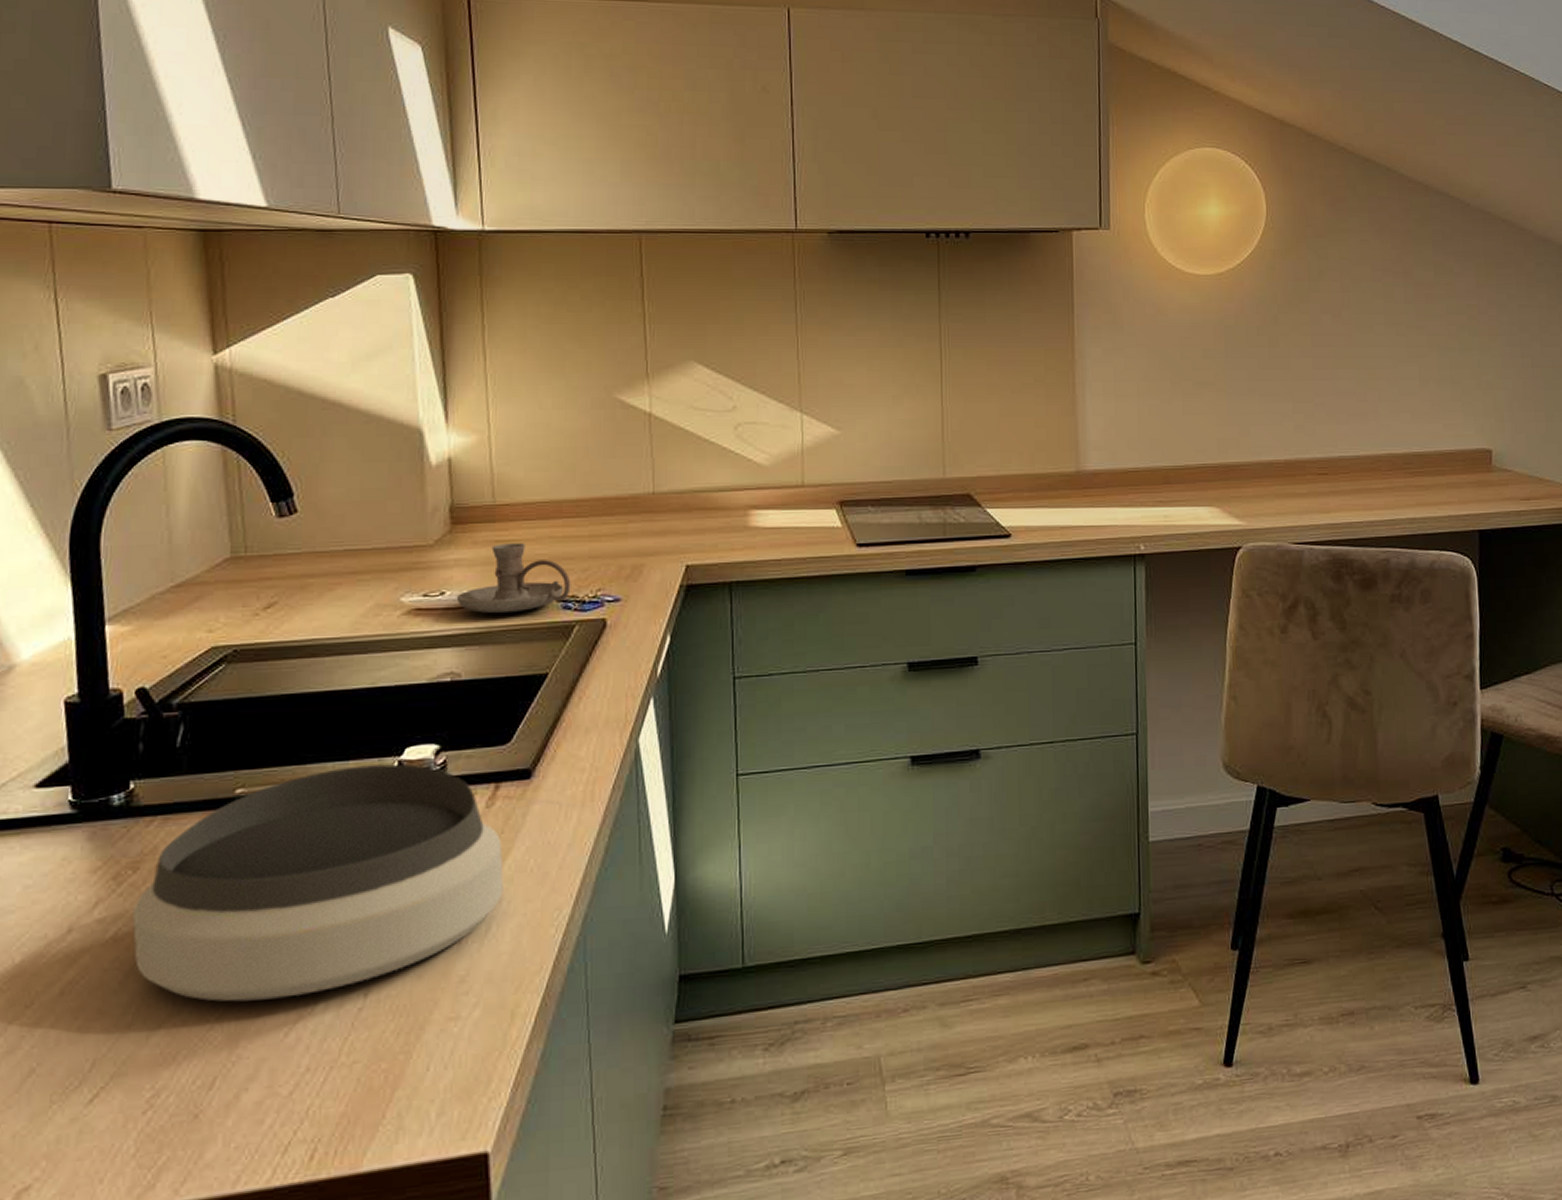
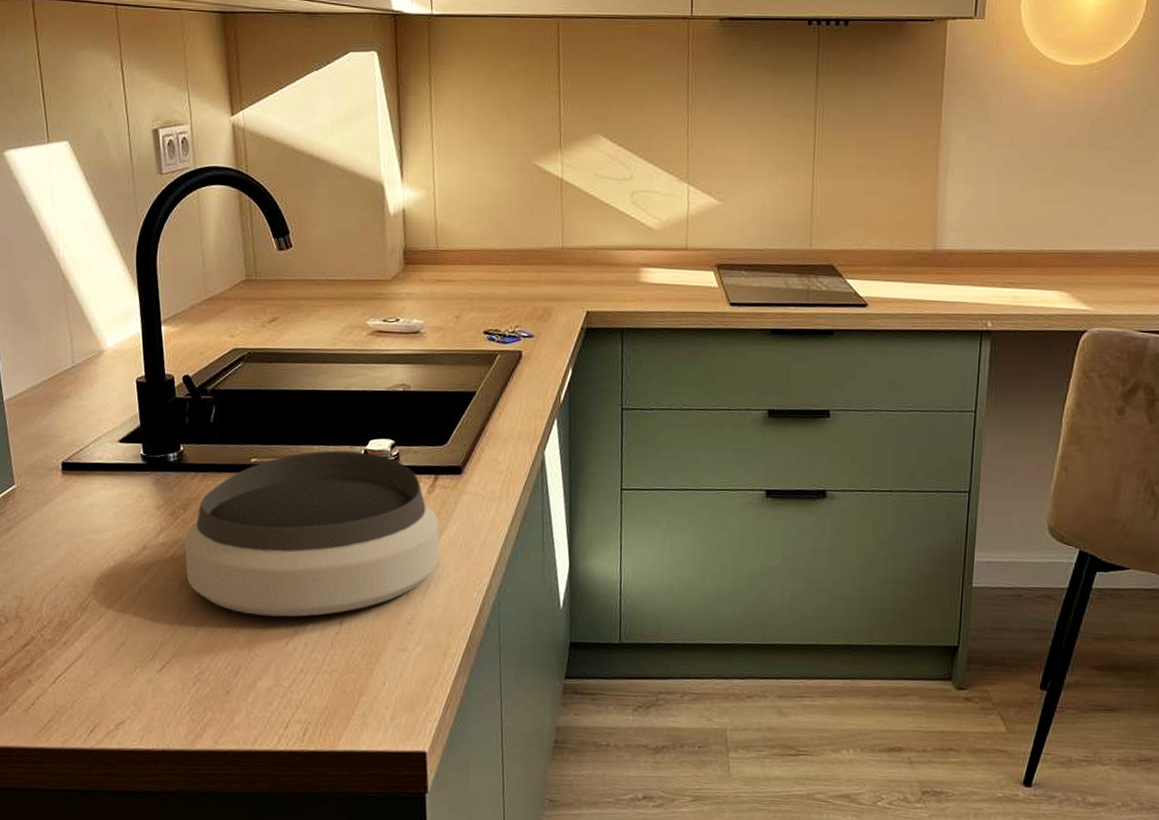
candle holder: present [456,543,571,614] -> none [408,283,495,340]

